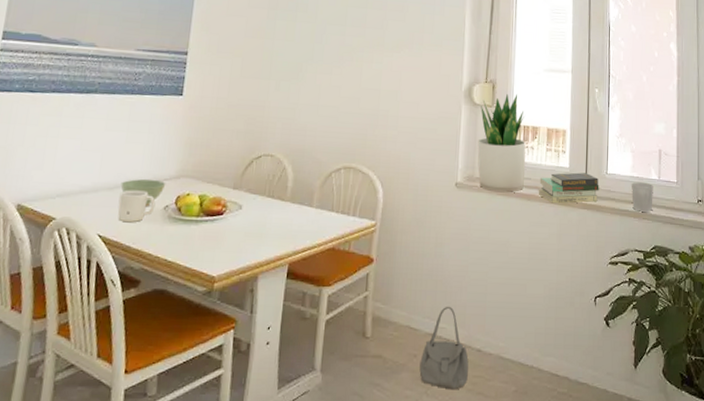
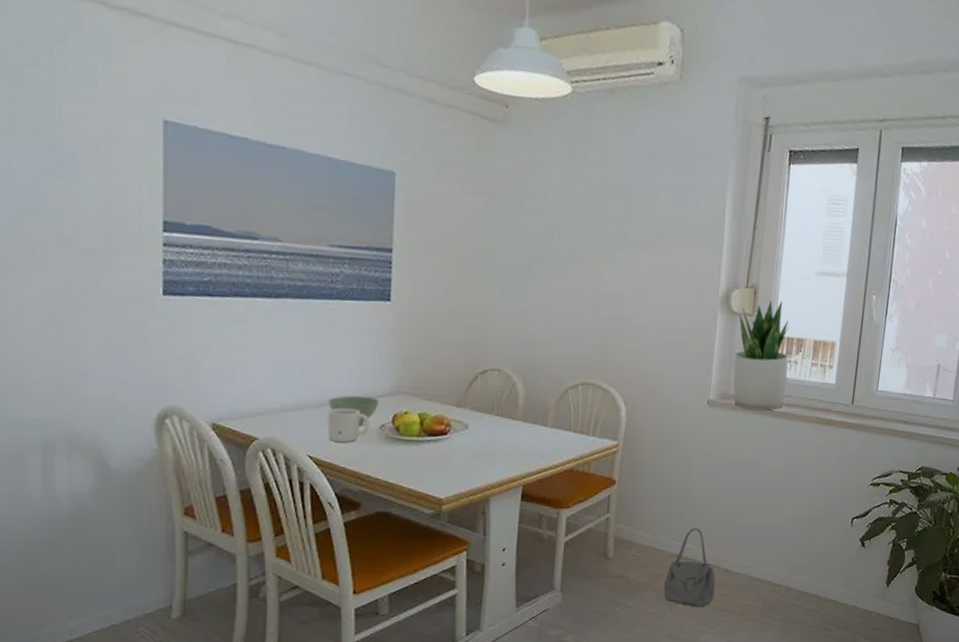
books: present [538,172,599,204] -> none [798,389,867,423]
candle holder: present [631,182,653,212] -> none [901,400,927,432]

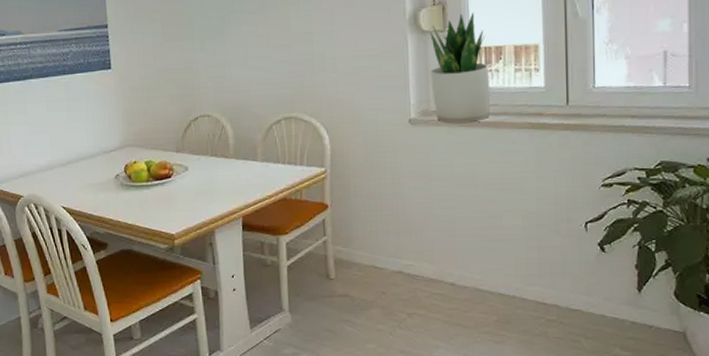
mug: present [327,408,370,443] -> none [73,163,107,194]
bowl: present [328,396,380,426] -> none [72,152,113,178]
handbag: present [663,527,716,606] -> none [389,244,444,321]

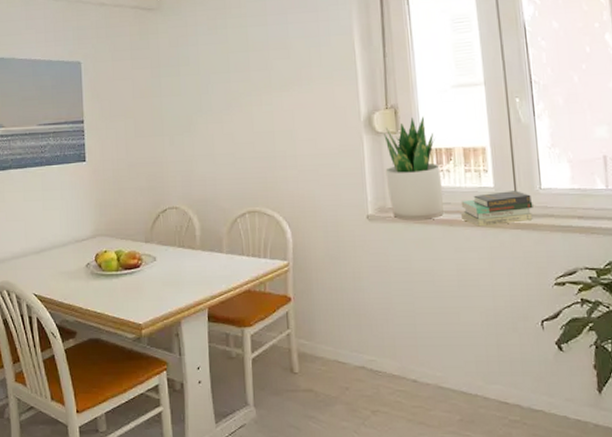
books: none [507,90,585,129] -> present [460,191,533,227]

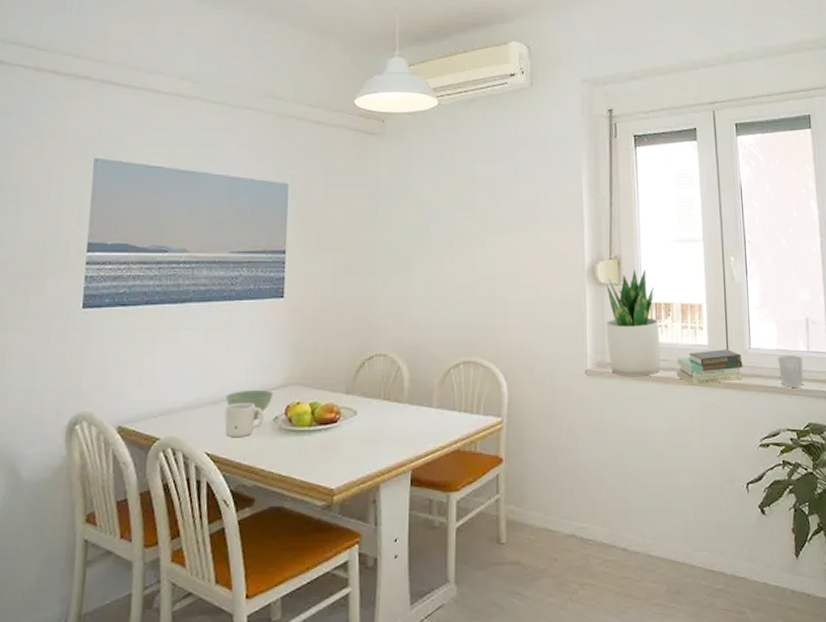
bowl: none [45,241,84,266] -> present [225,391,274,420]
mug: none [46,252,78,281] -> present [224,402,264,438]
candle holder: none [573,194,603,226] -> present [778,356,804,387]

